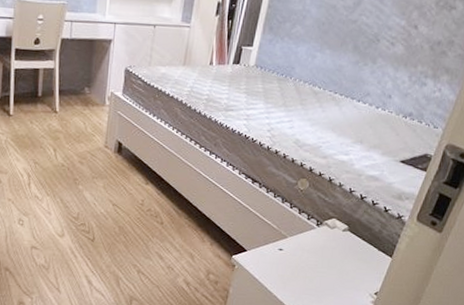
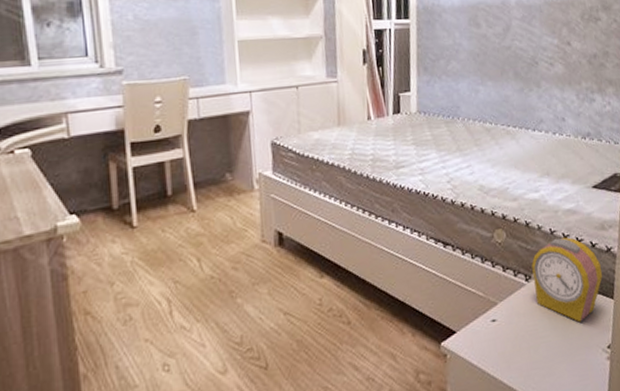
alarm clock: none [322,197,389,269] -> present [531,237,602,322]

